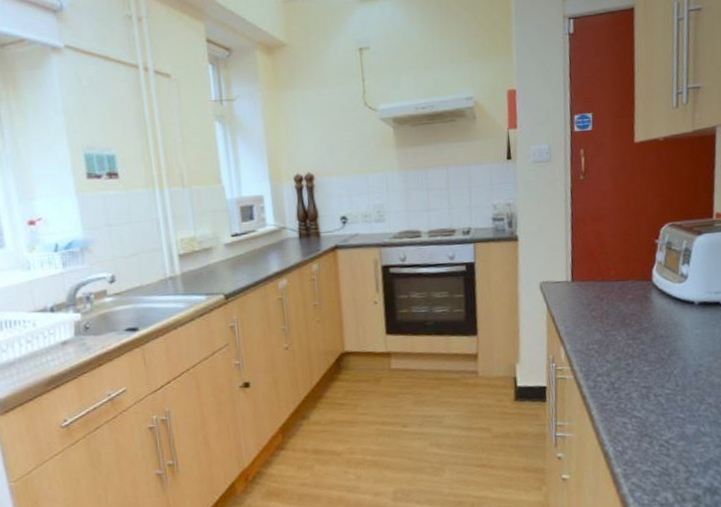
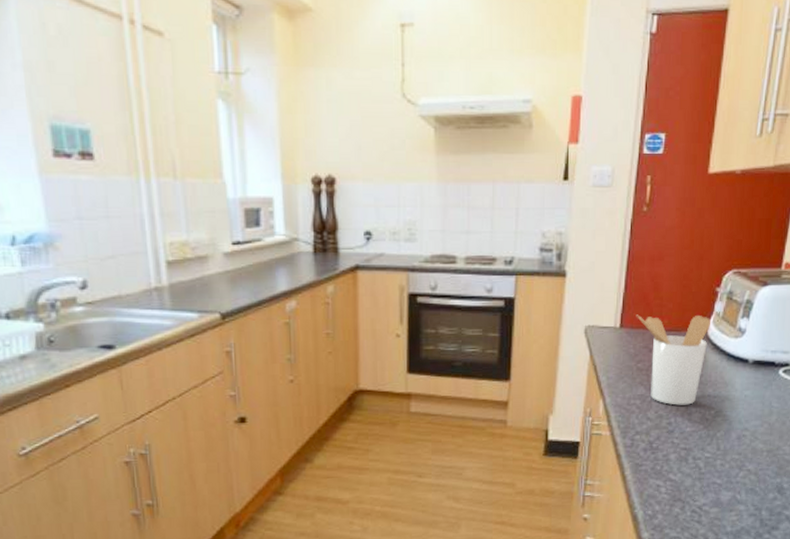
utensil holder: none [585,265,655,348] -> present [636,314,712,405]

